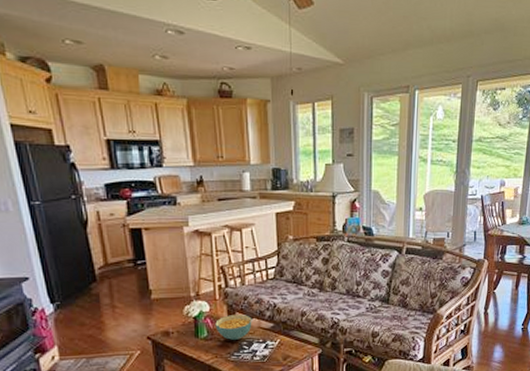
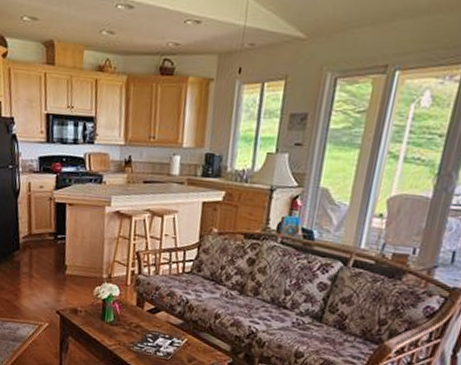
cereal bowl: present [215,315,252,340] -> none [122,303,161,331]

